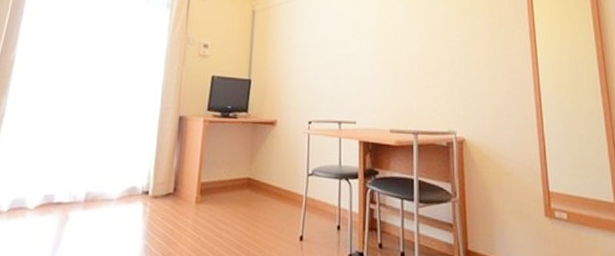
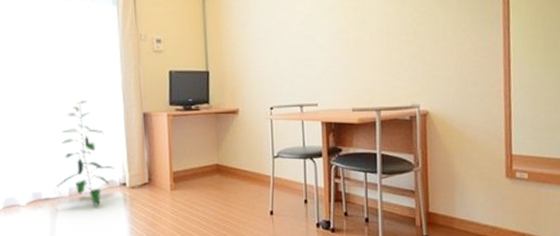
decorative plant: none [71,97,139,217] -> present [56,100,114,207]

